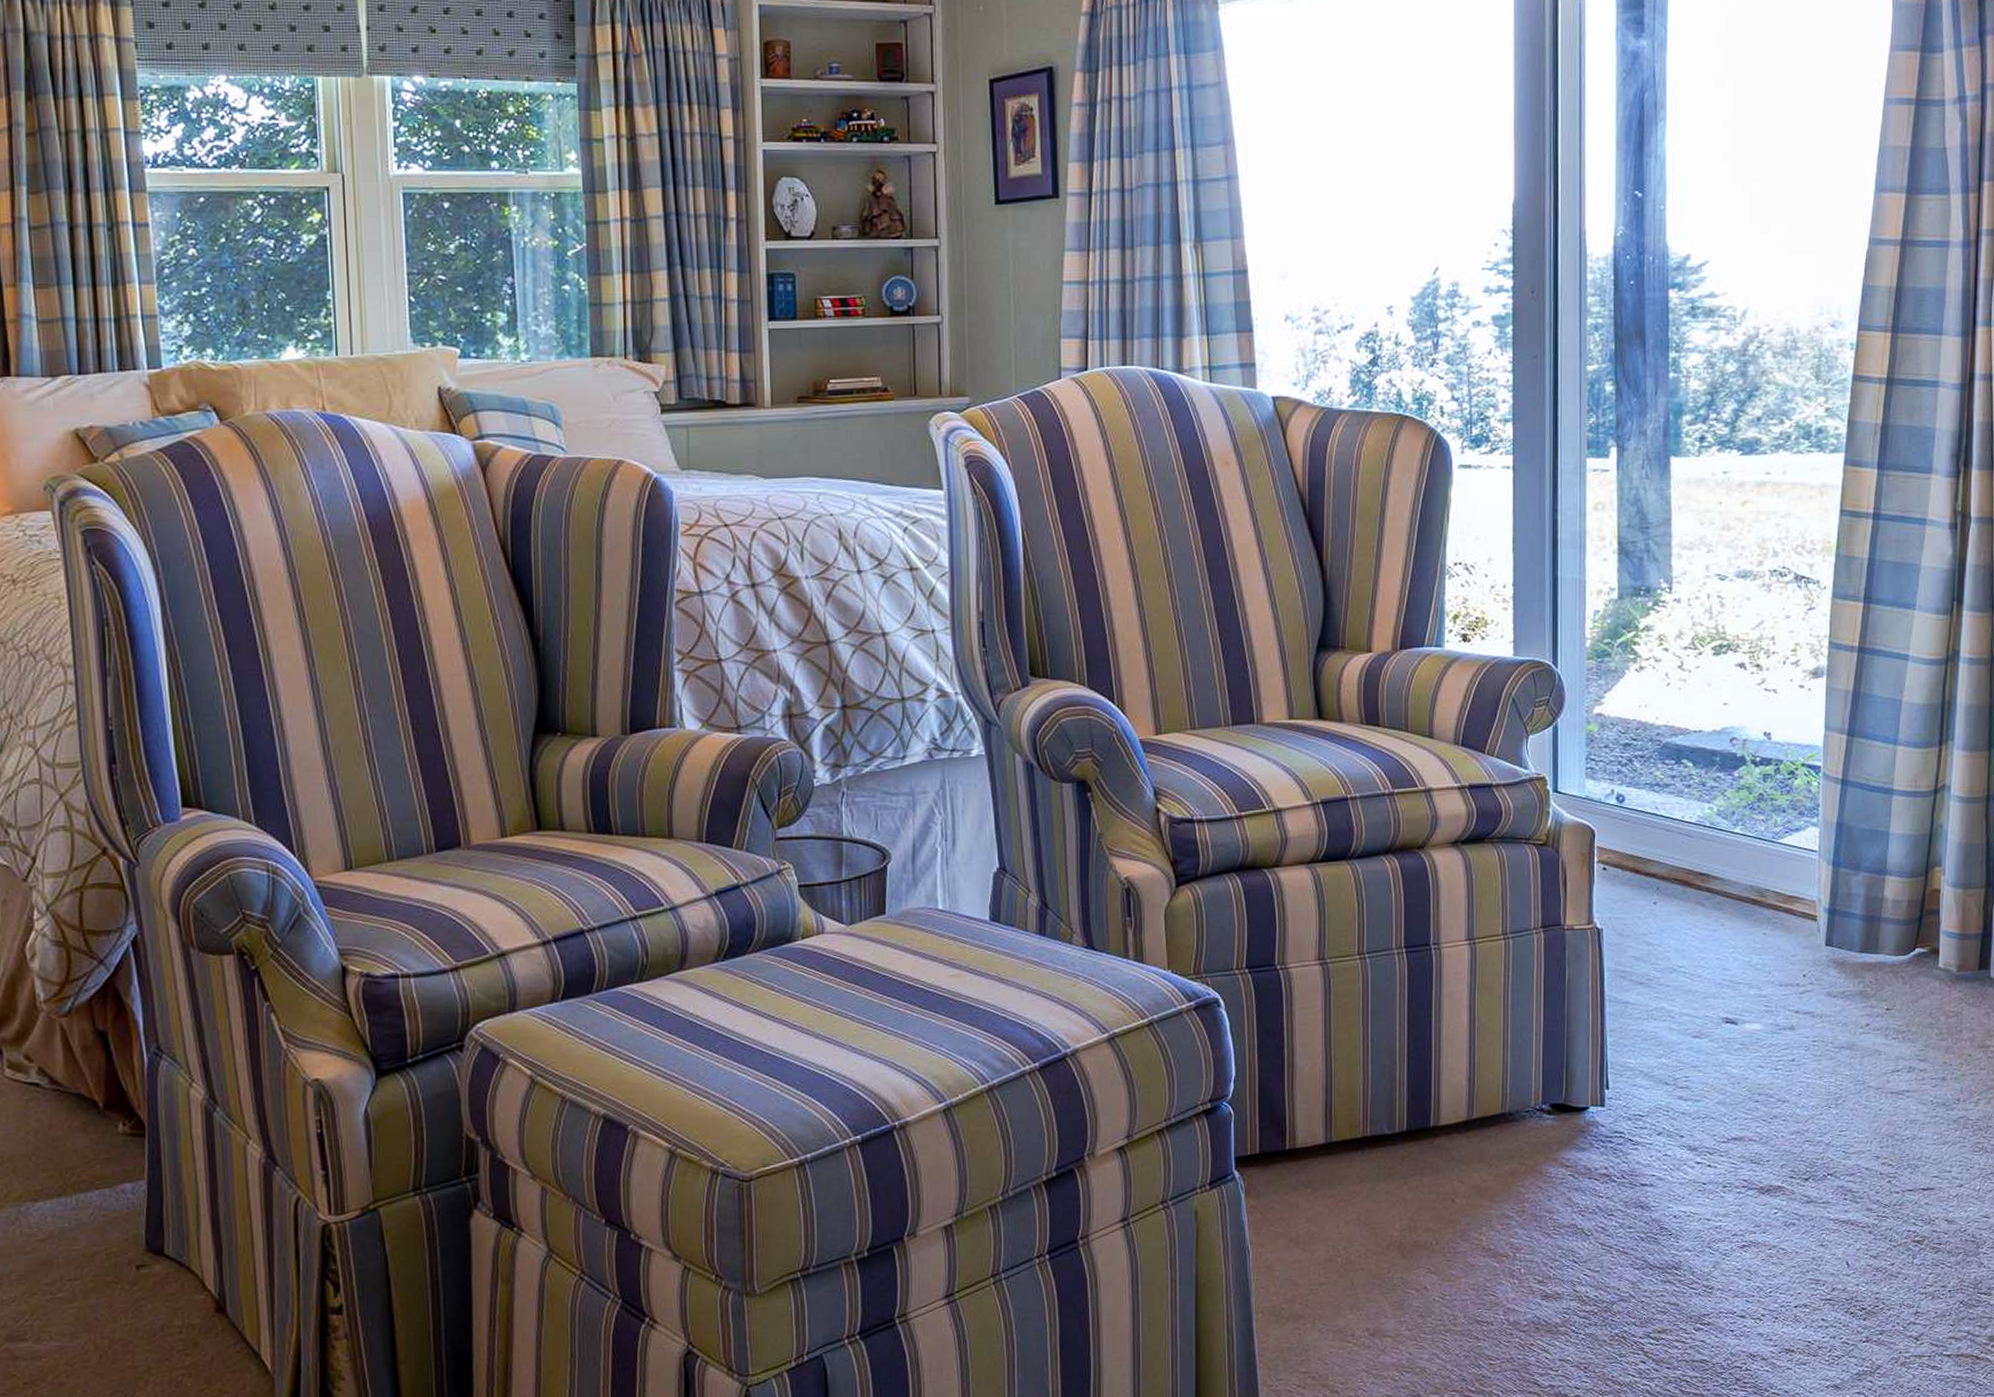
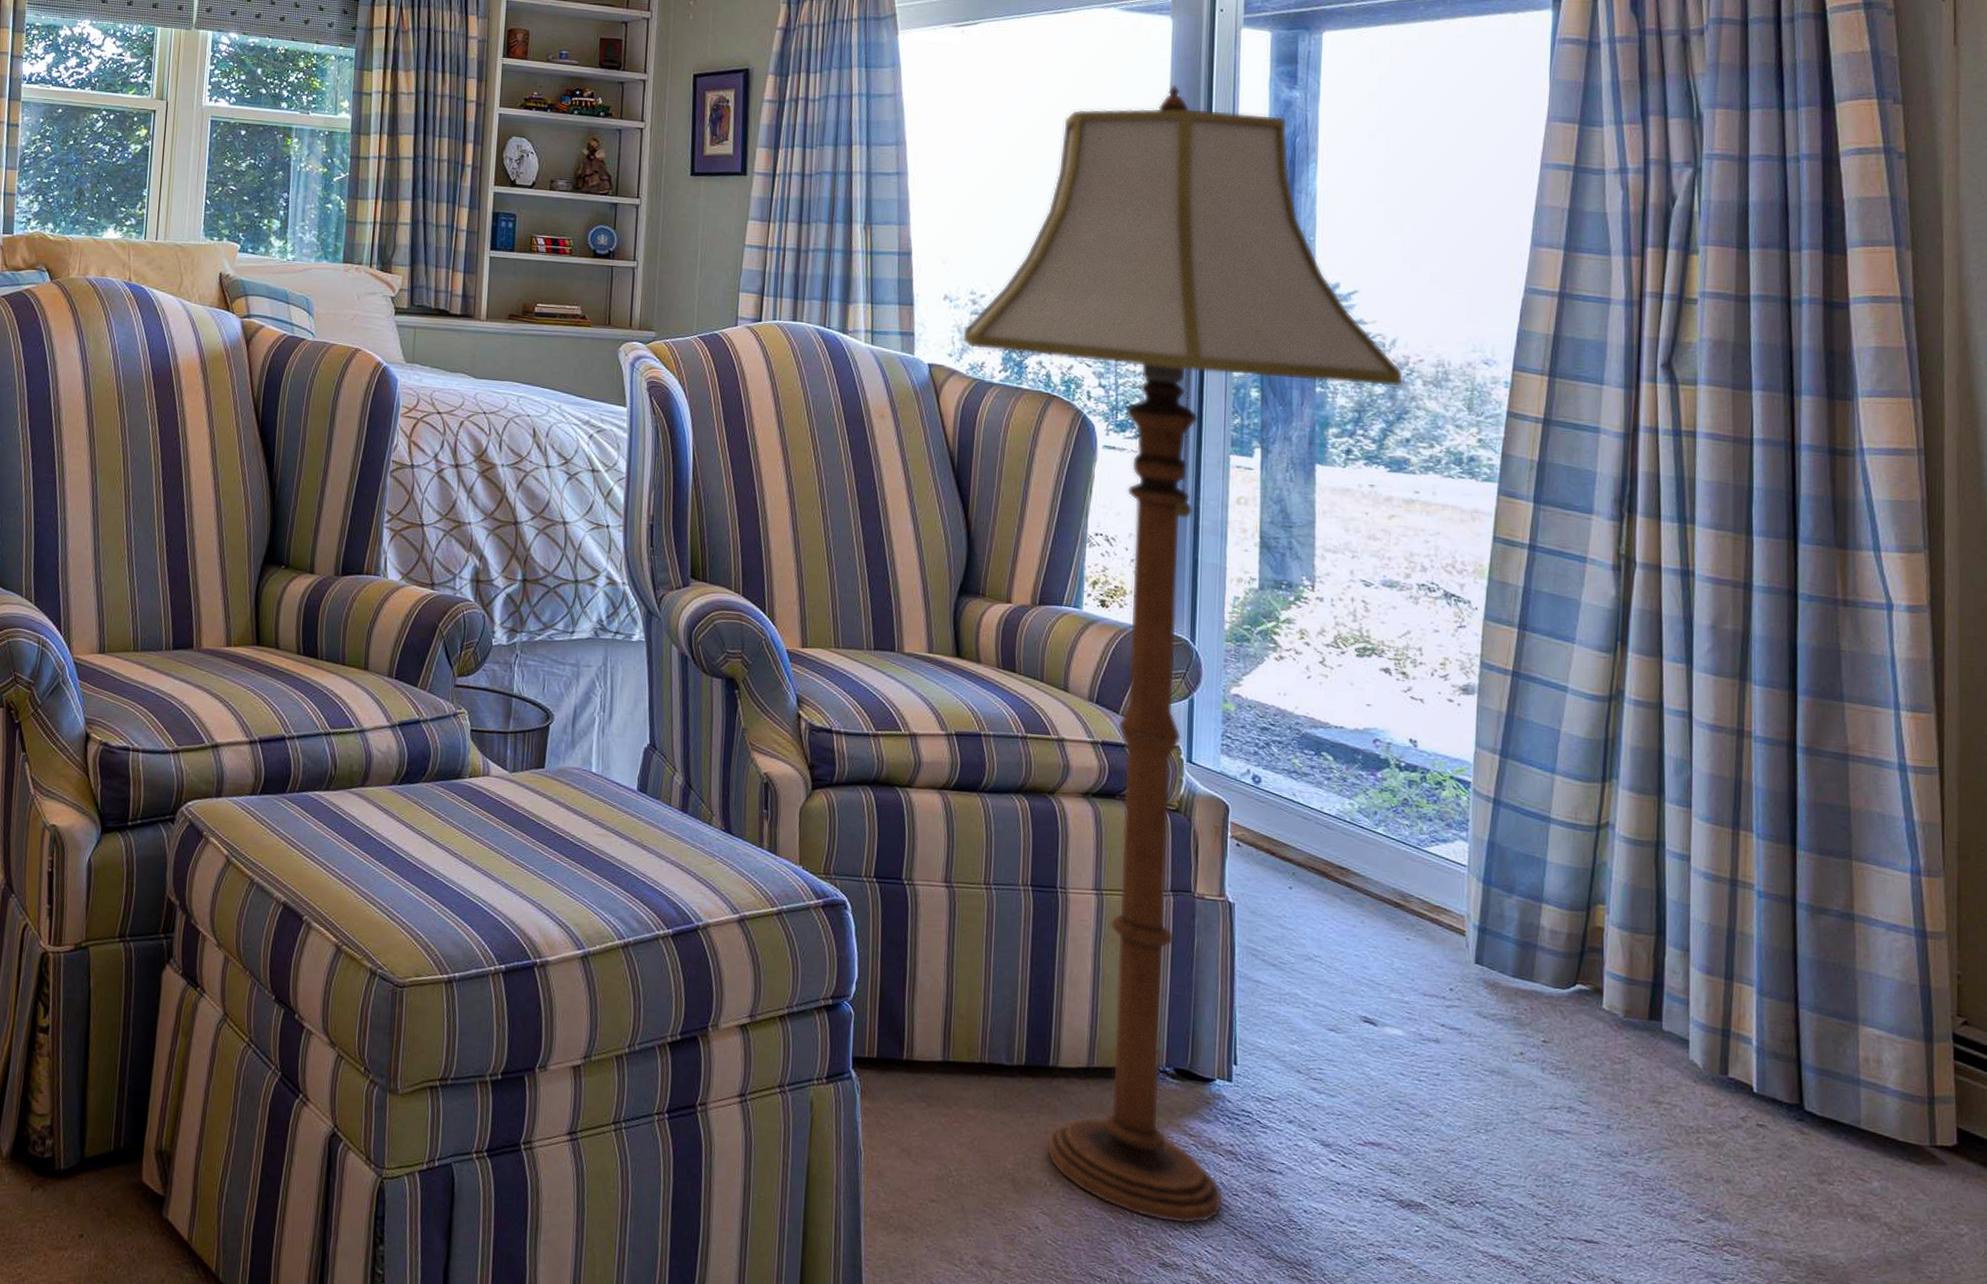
floor lamp: none [1306,44,1755,1256] -> present [962,85,1404,1225]

